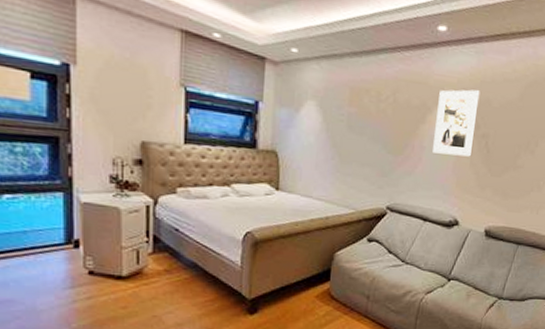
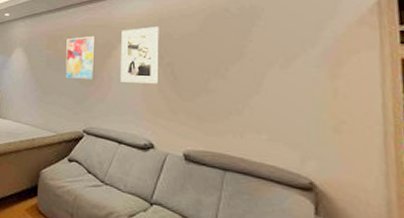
wall art: none [370,93,409,149] -> present [65,35,95,81]

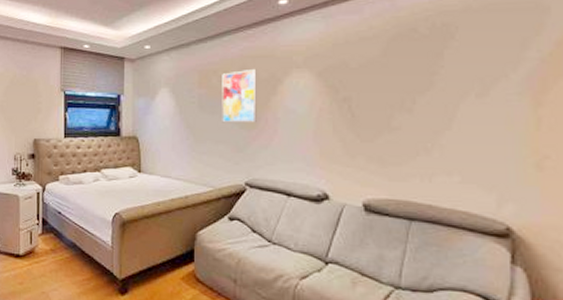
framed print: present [121,27,159,84] -> none [288,54,334,124]

